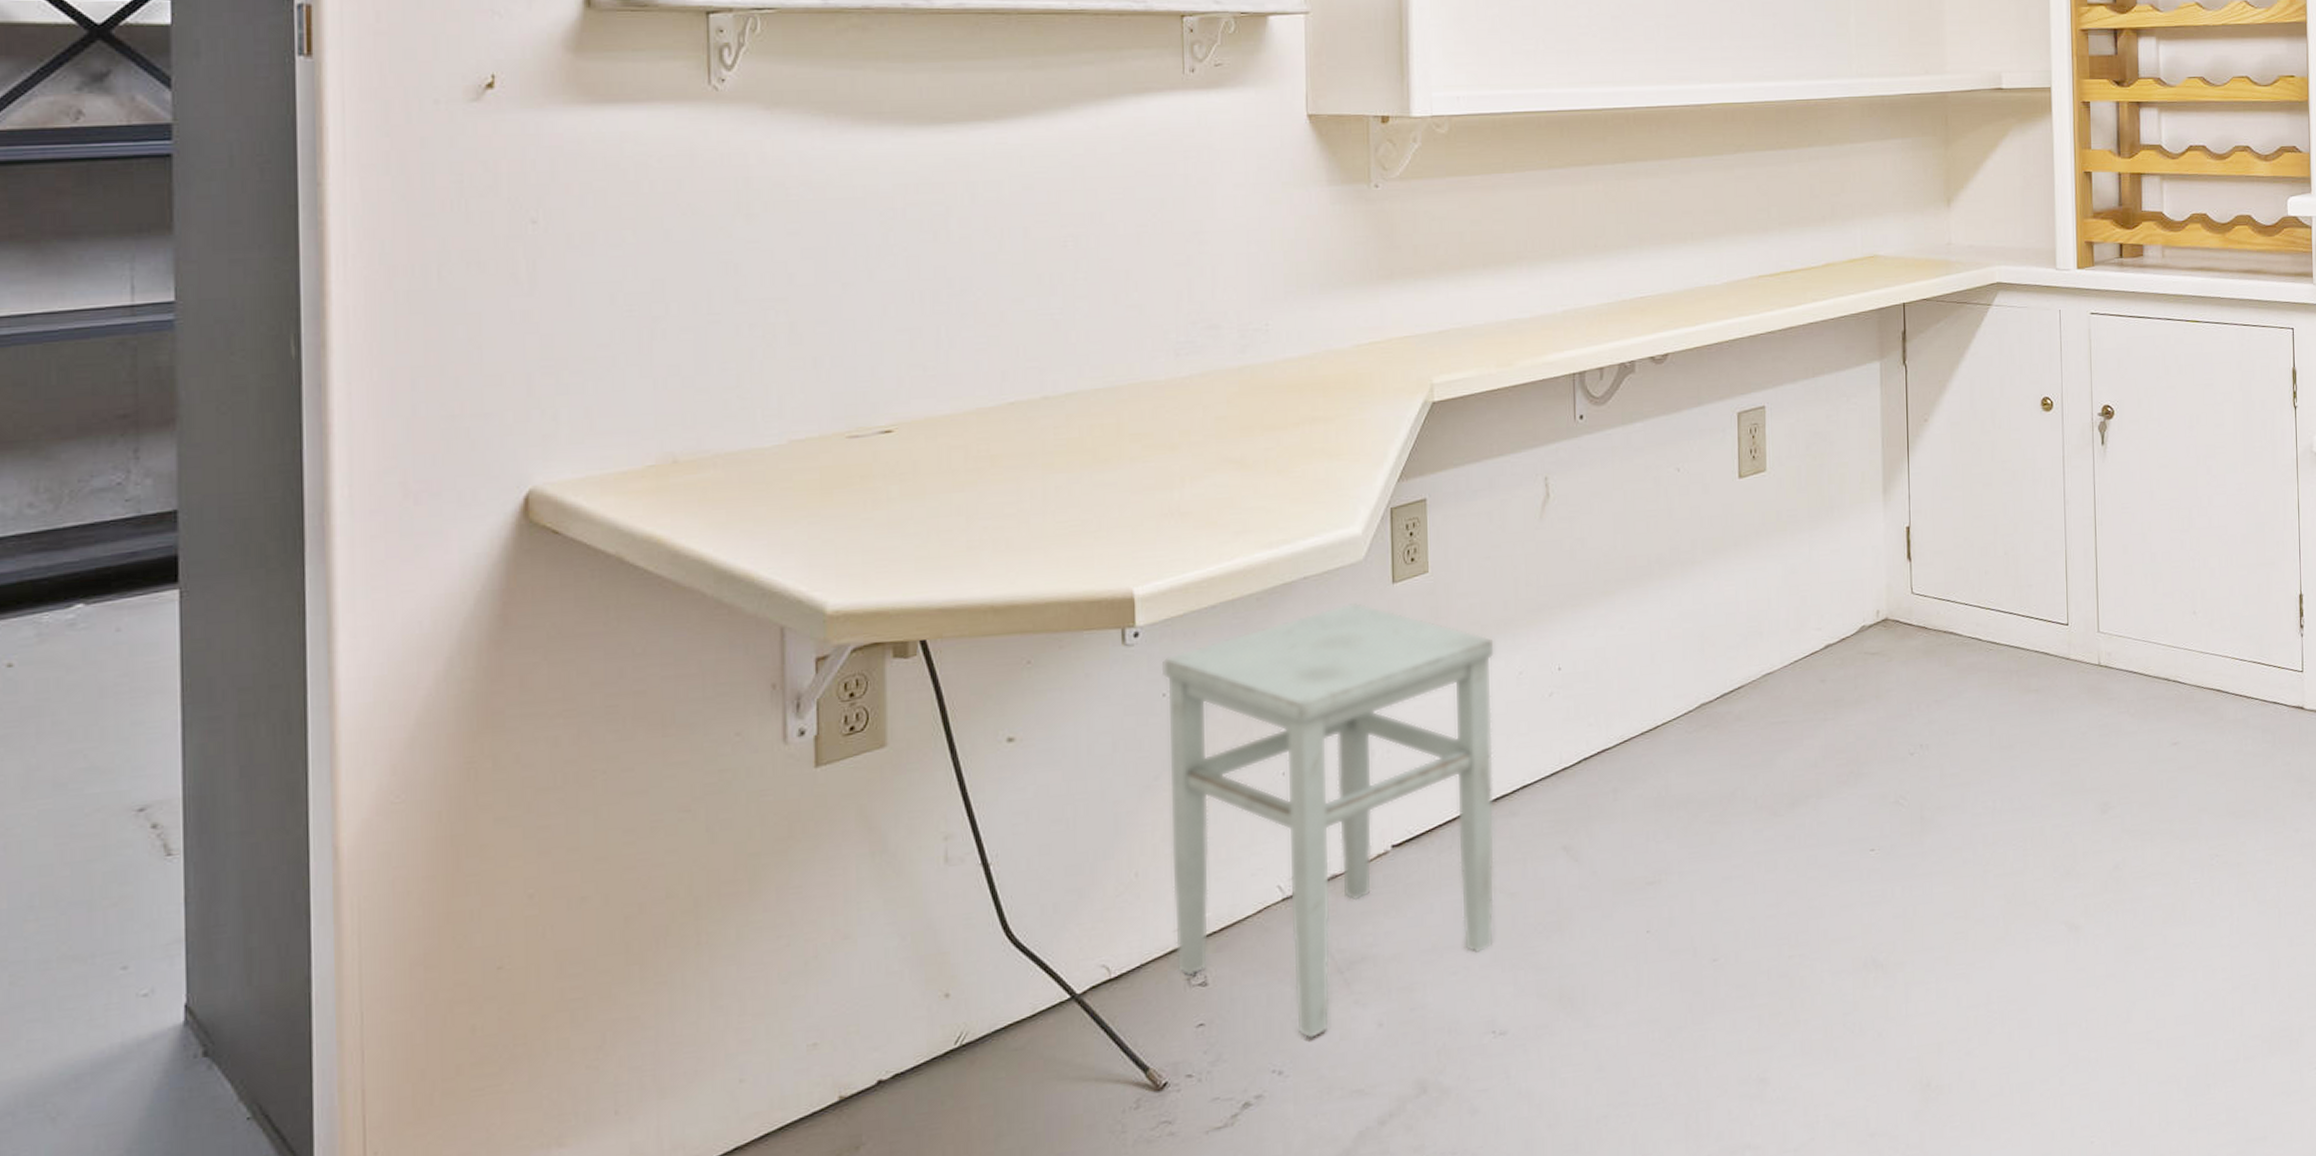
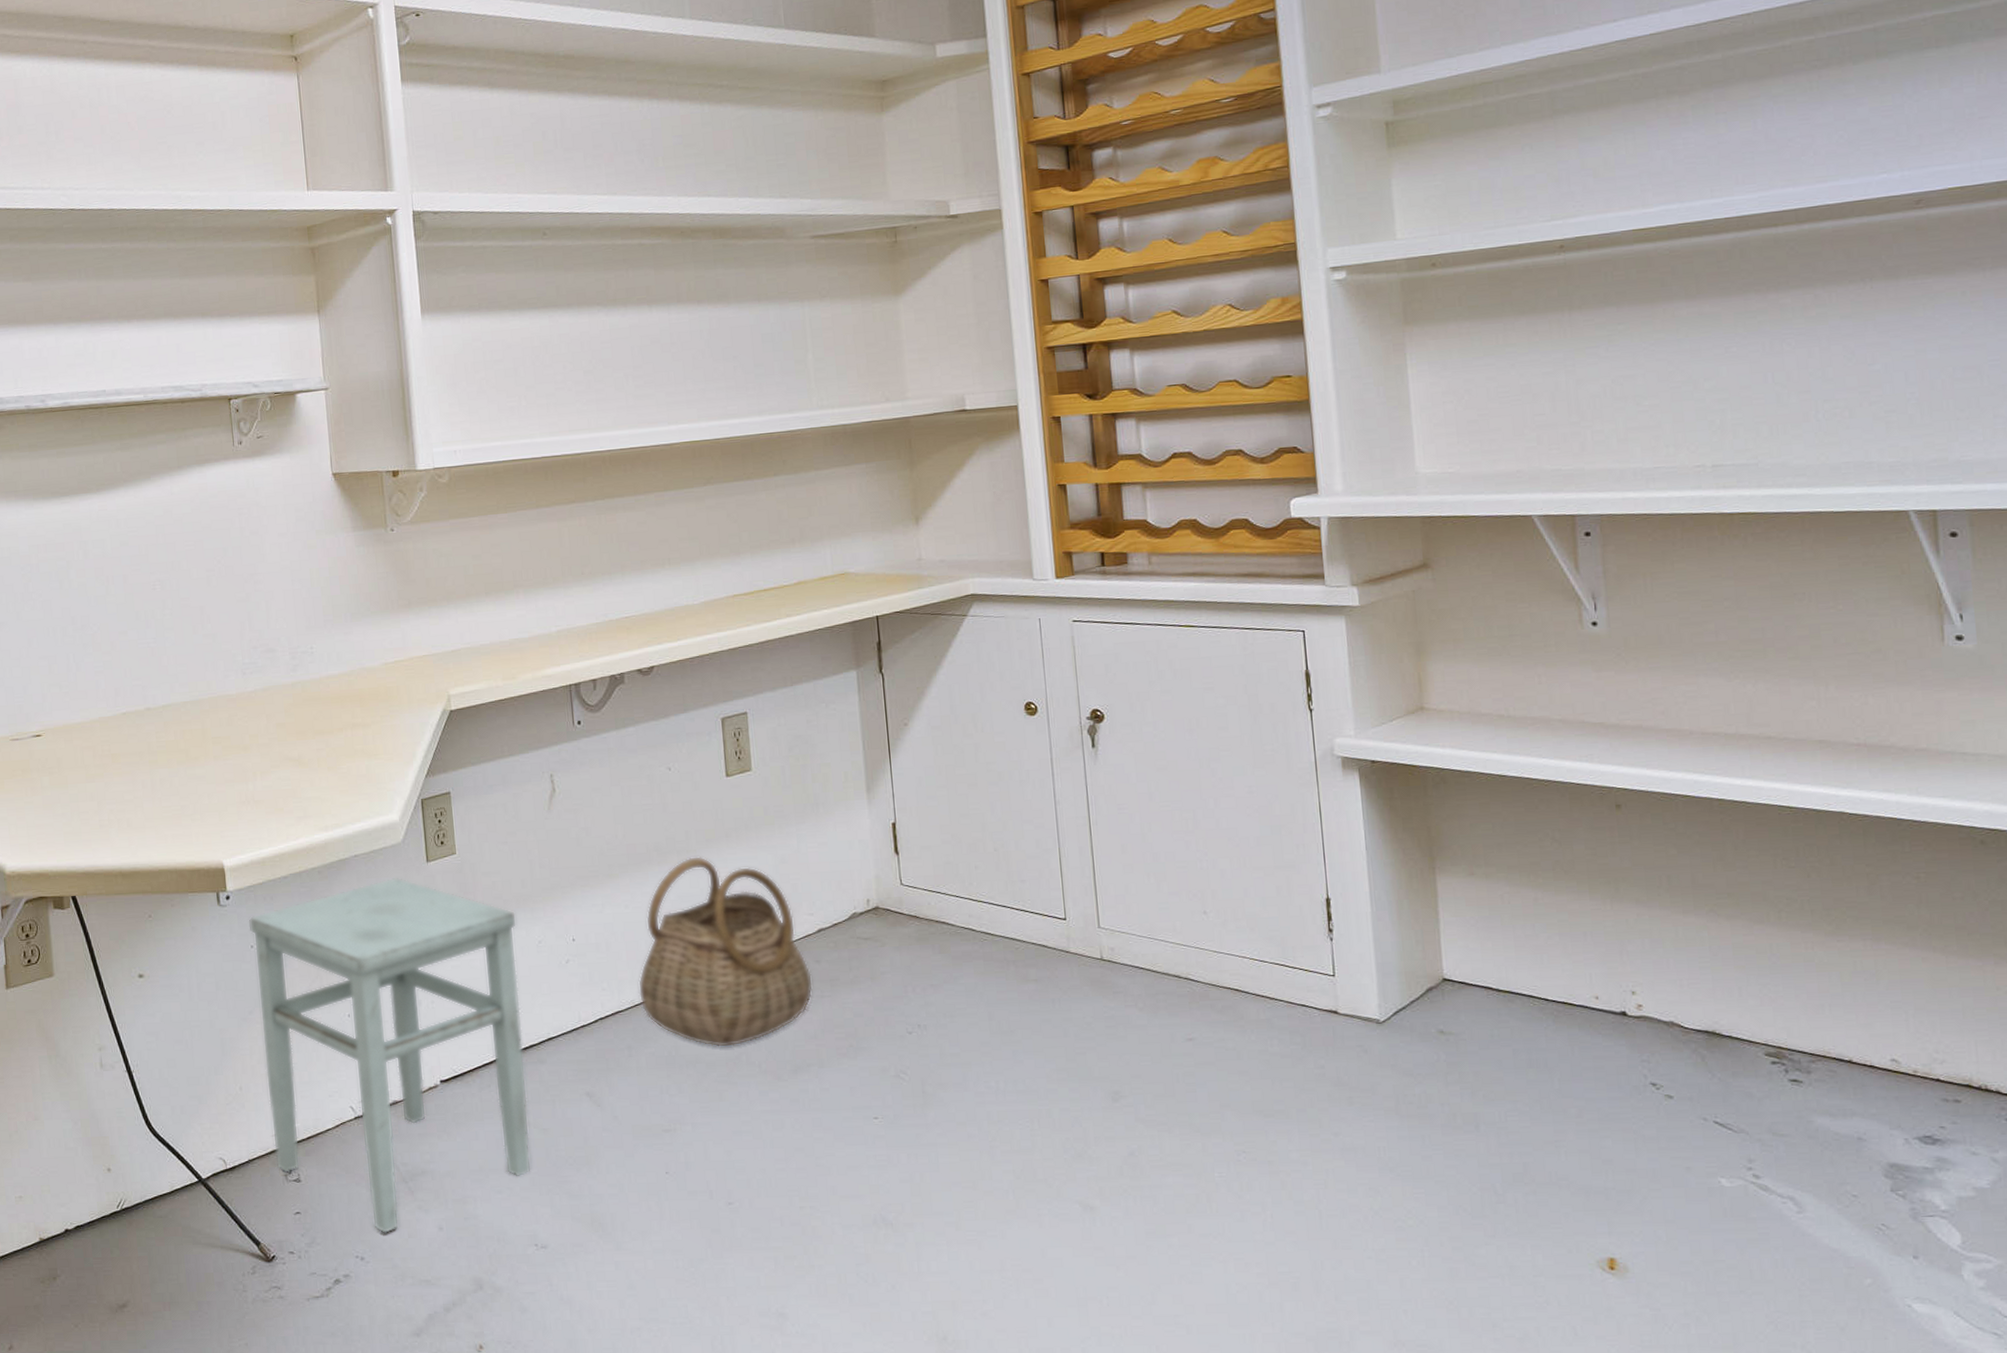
basket: none [1628,567,1817,784] -> present [638,855,814,1048]

